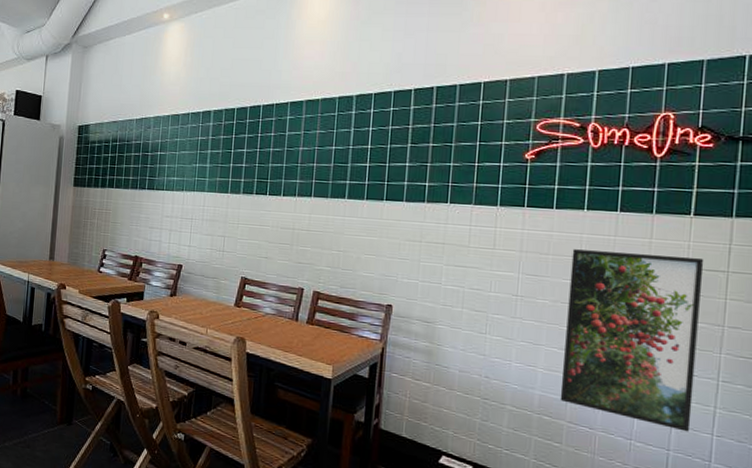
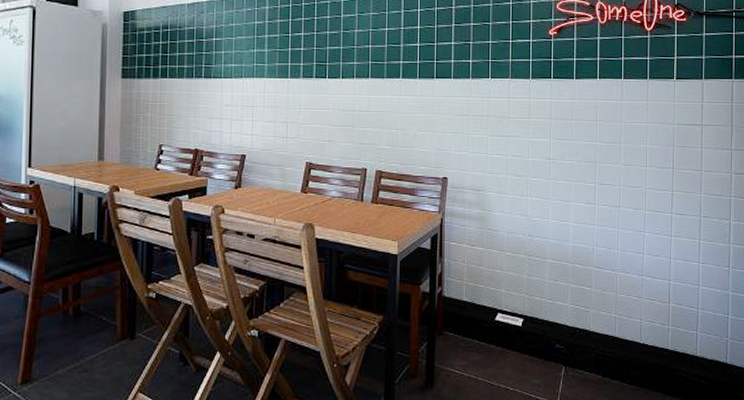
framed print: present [560,249,704,432] -> none [588,114,685,263]

